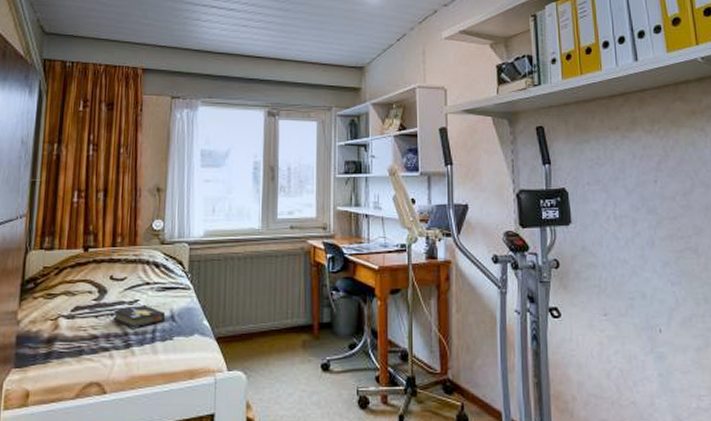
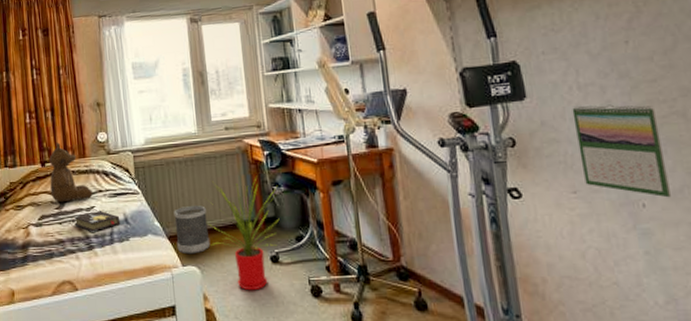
teddy bear: none [90,226,139,294] -> present [49,142,93,203]
wastebasket: none [224,306,261,358] -> present [174,206,211,255]
house plant: none [261,278,336,400] -> present [205,175,280,291]
calendar: none [608,234,683,325] -> present [572,104,672,198]

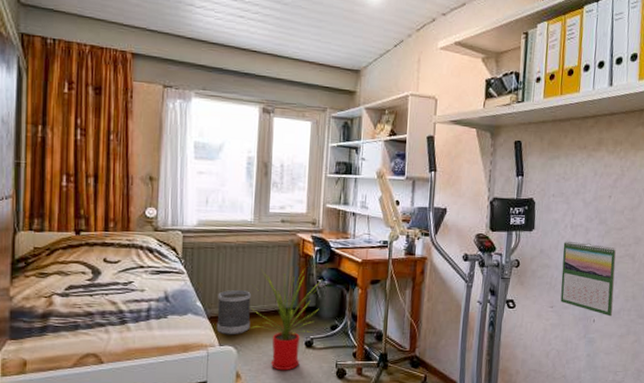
teddy bear: present [49,142,93,203] -> none [83,211,132,275]
hardback book: present [74,211,121,232] -> none [108,286,160,307]

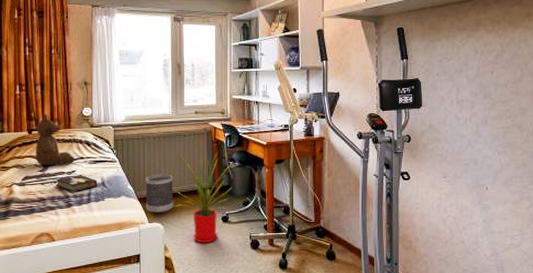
teddy bear: none [83,211,132,275] -> present [35,114,74,166]
hardback book: none [108,286,160,307] -> present [56,175,98,192]
calendar: present [560,240,616,317] -> none [451,115,505,184]

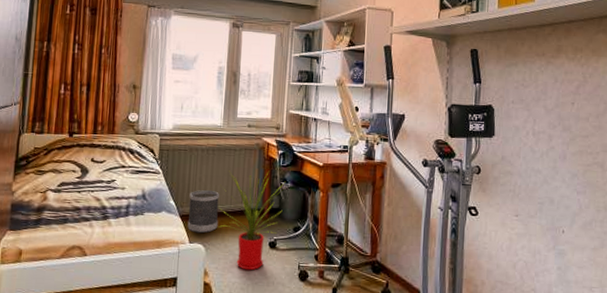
teddy bear: present [35,114,74,166] -> none [74,116,116,173]
hardback book: present [56,175,98,192] -> none [93,184,138,204]

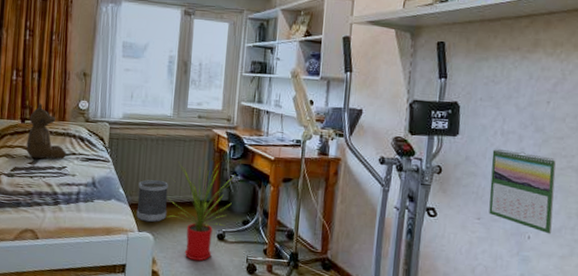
teddy bear: none [74,116,116,173] -> present [26,103,66,159]
calendar: none [525,147,584,228] -> present [489,148,556,234]

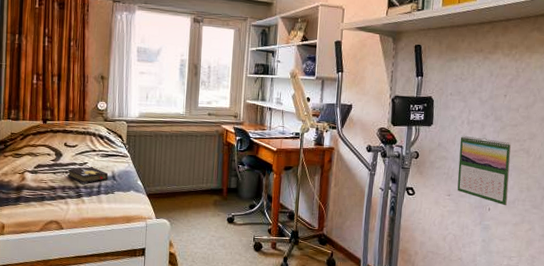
teddy bear: present [26,103,66,159] -> none [49,104,87,156]
hardback book: none [45,171,88,190] -> present [67,167,109,184]
wastebasket: present [136,179,168,223] -> none [154,172,182,210]
house plant: present [167,161,235,261] -> none [182,154,242,242]

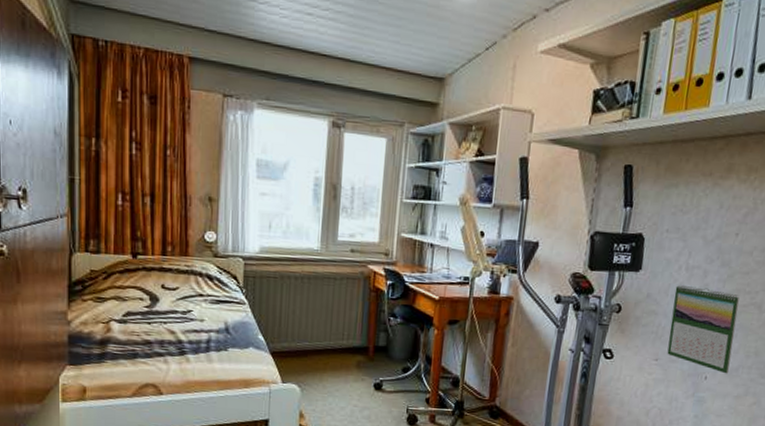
hardback book: present [67,167,109,184] -> none [166,316,220,338]

